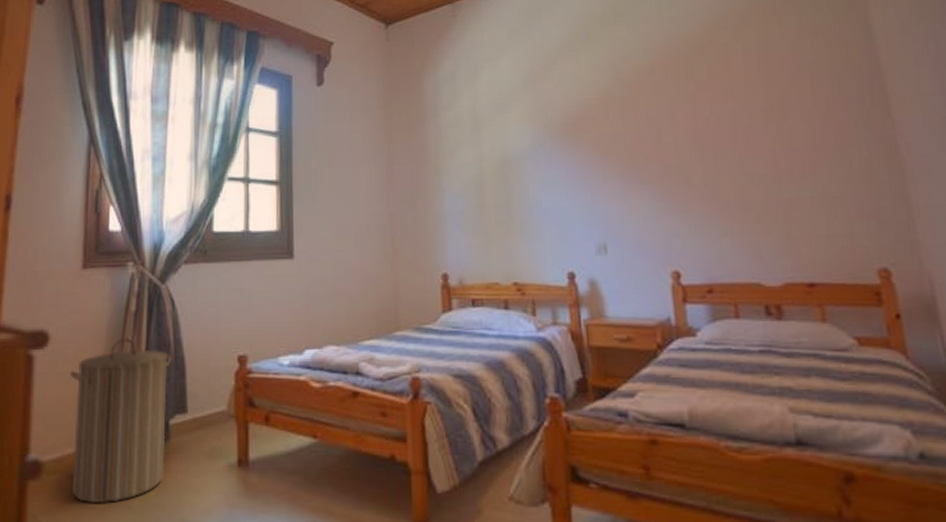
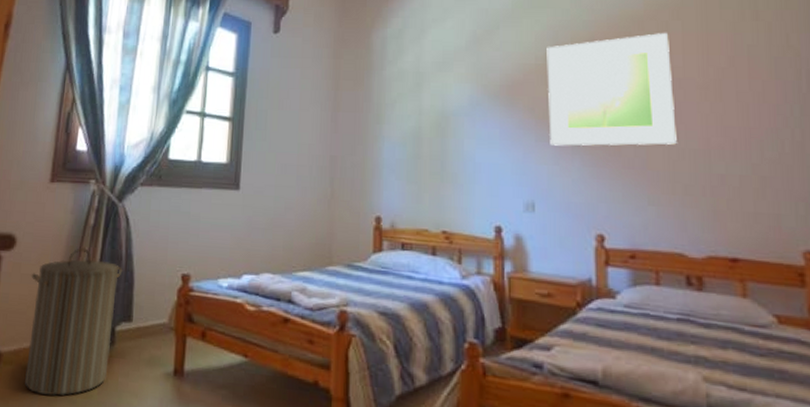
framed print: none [607,56,746,183] -> present [547,33,677,146]

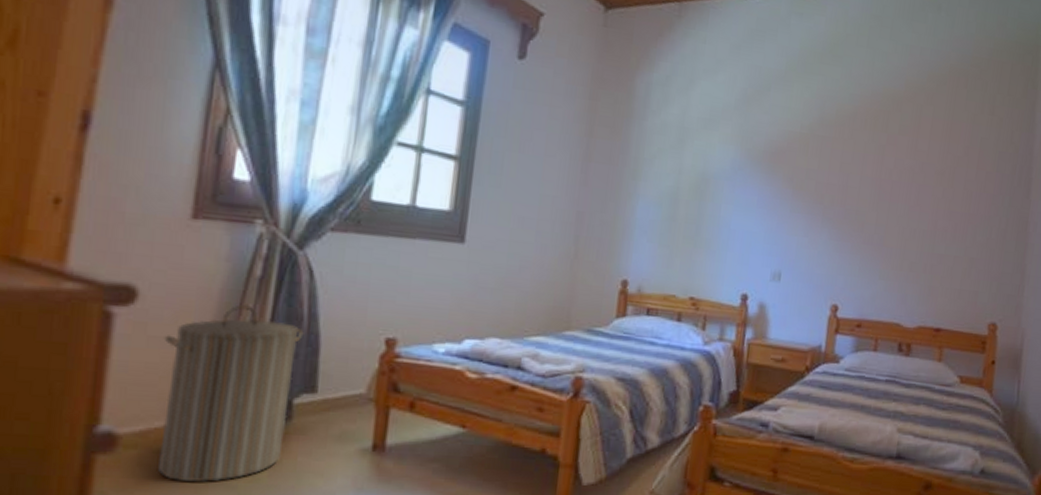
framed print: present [547,33,677,146] -> none [803,115,921,225]

